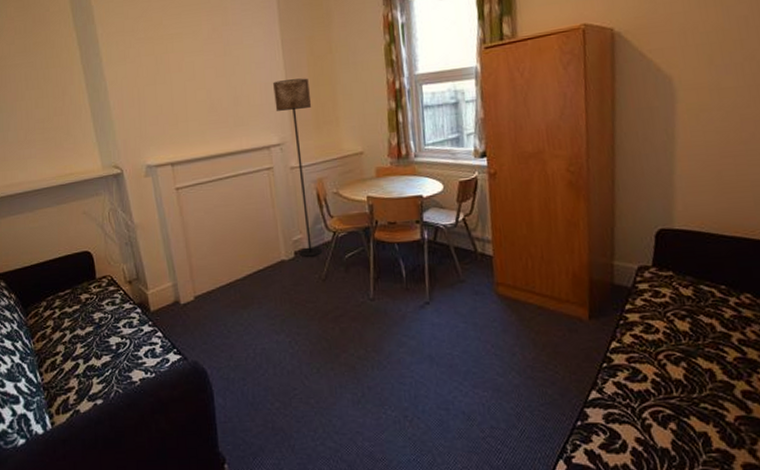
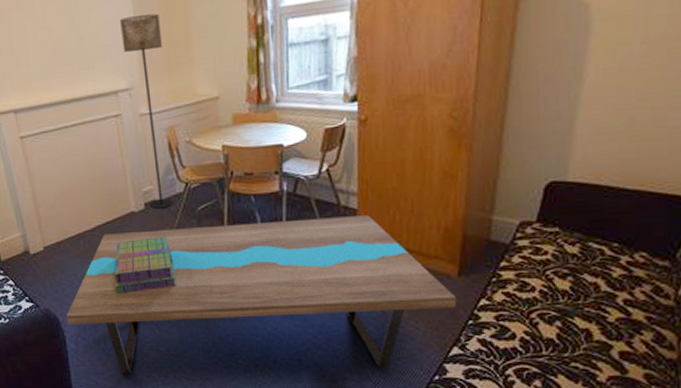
coffee table: none [214,262,591,431] -> present [66,215,457,375]
stack of books: none [264,284,326,343] -> present [114,236,177,293]

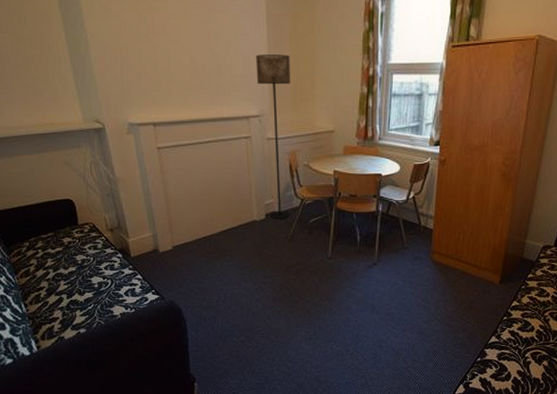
coffee table: present [66,215,457,375] -> none [188,234,498,358]
stack of books: present [114,236,177,293] -> none [235,243,288,289]

